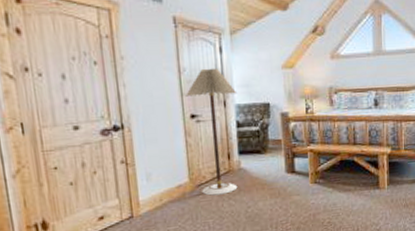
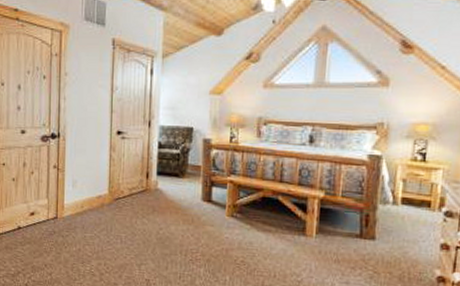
floor lamp: present [186,68,238,196] -> none [115,88,162,212]

